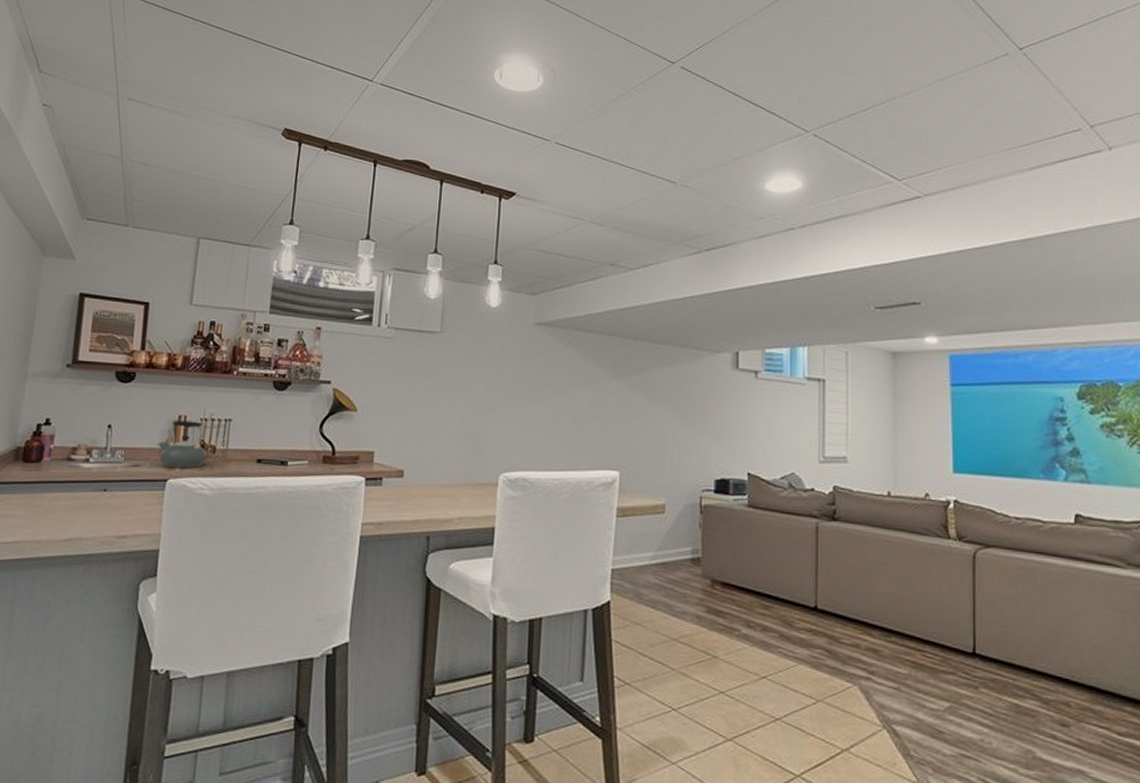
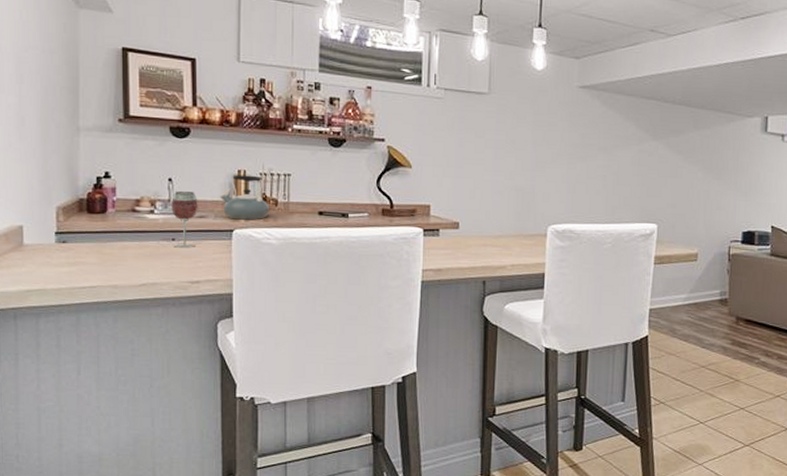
wineglass: none [104,438,136,500] -> present [170,191,199,248]

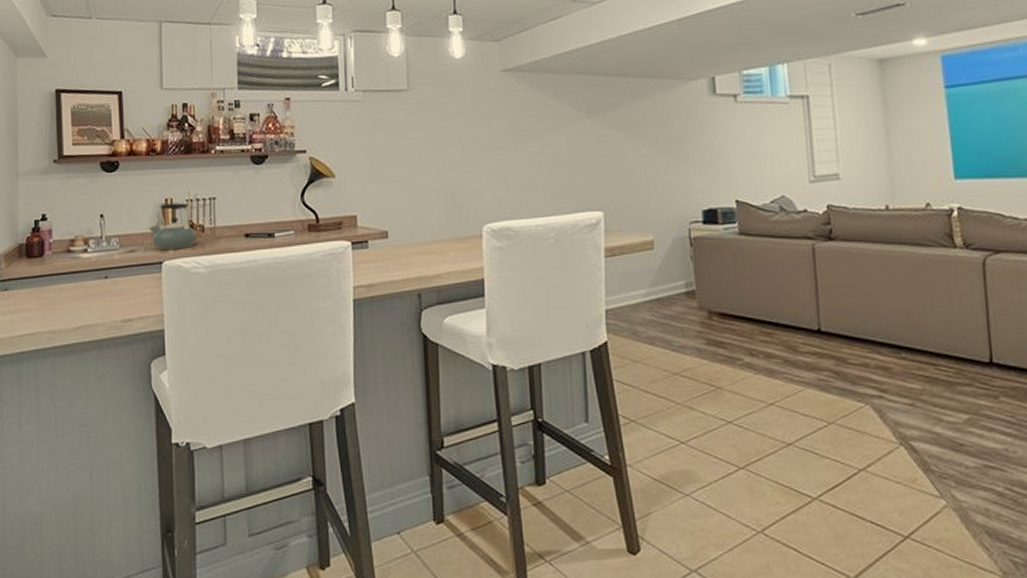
wineglass: present [170,191,199,248] -> none [102,226,130,286]

